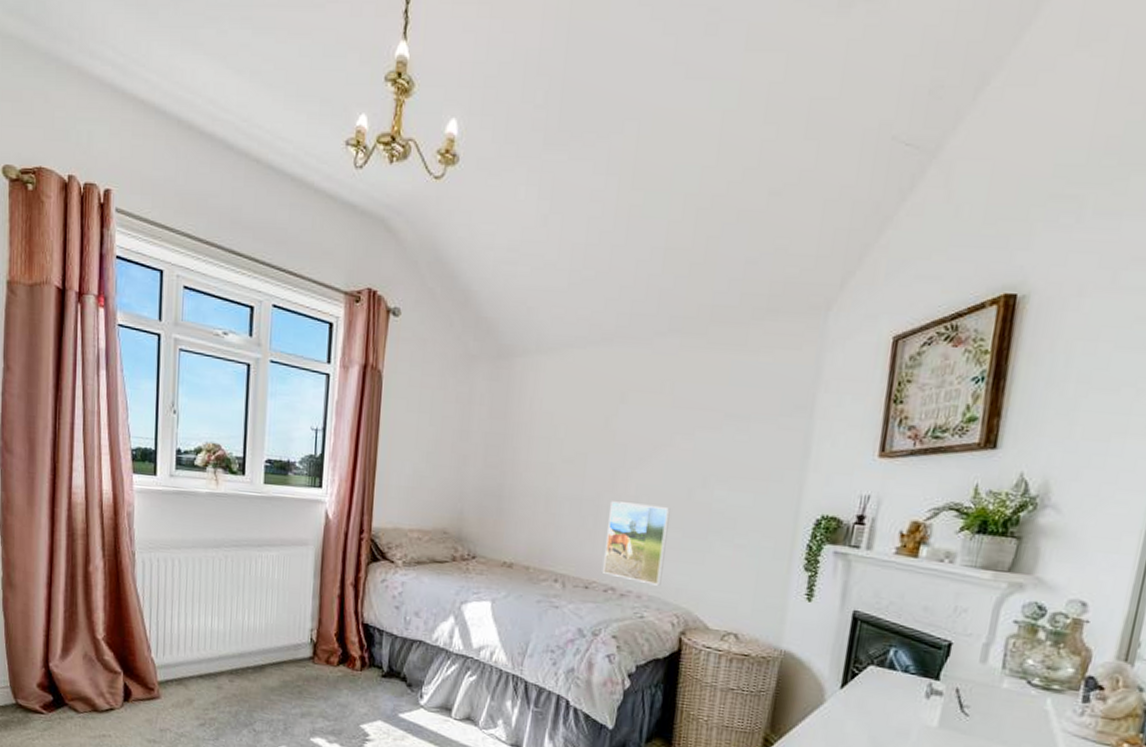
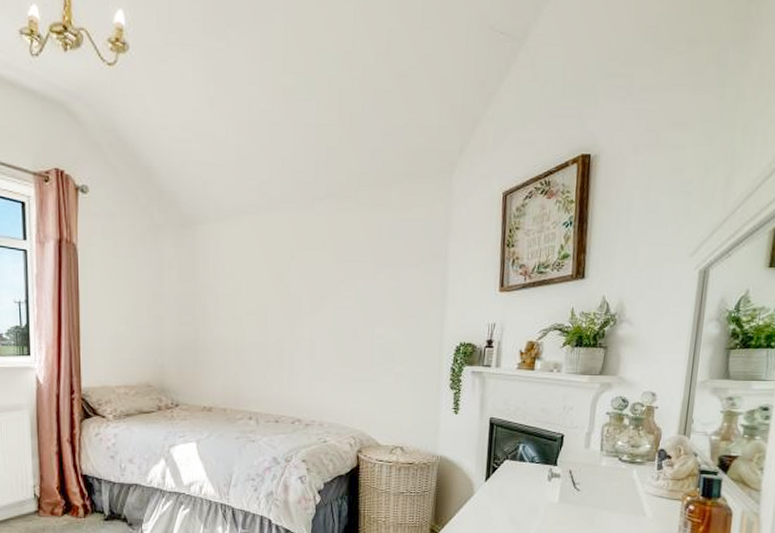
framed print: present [603,501,671,586] -> none [290,345,341,414]

